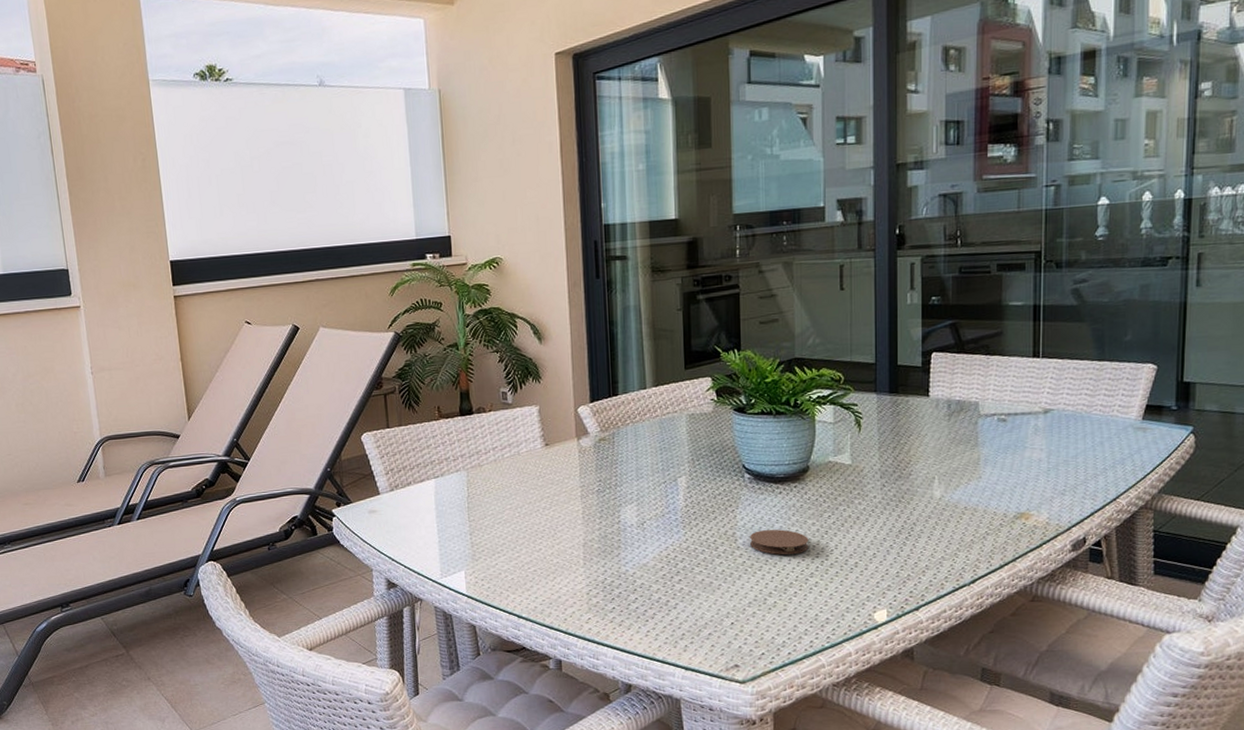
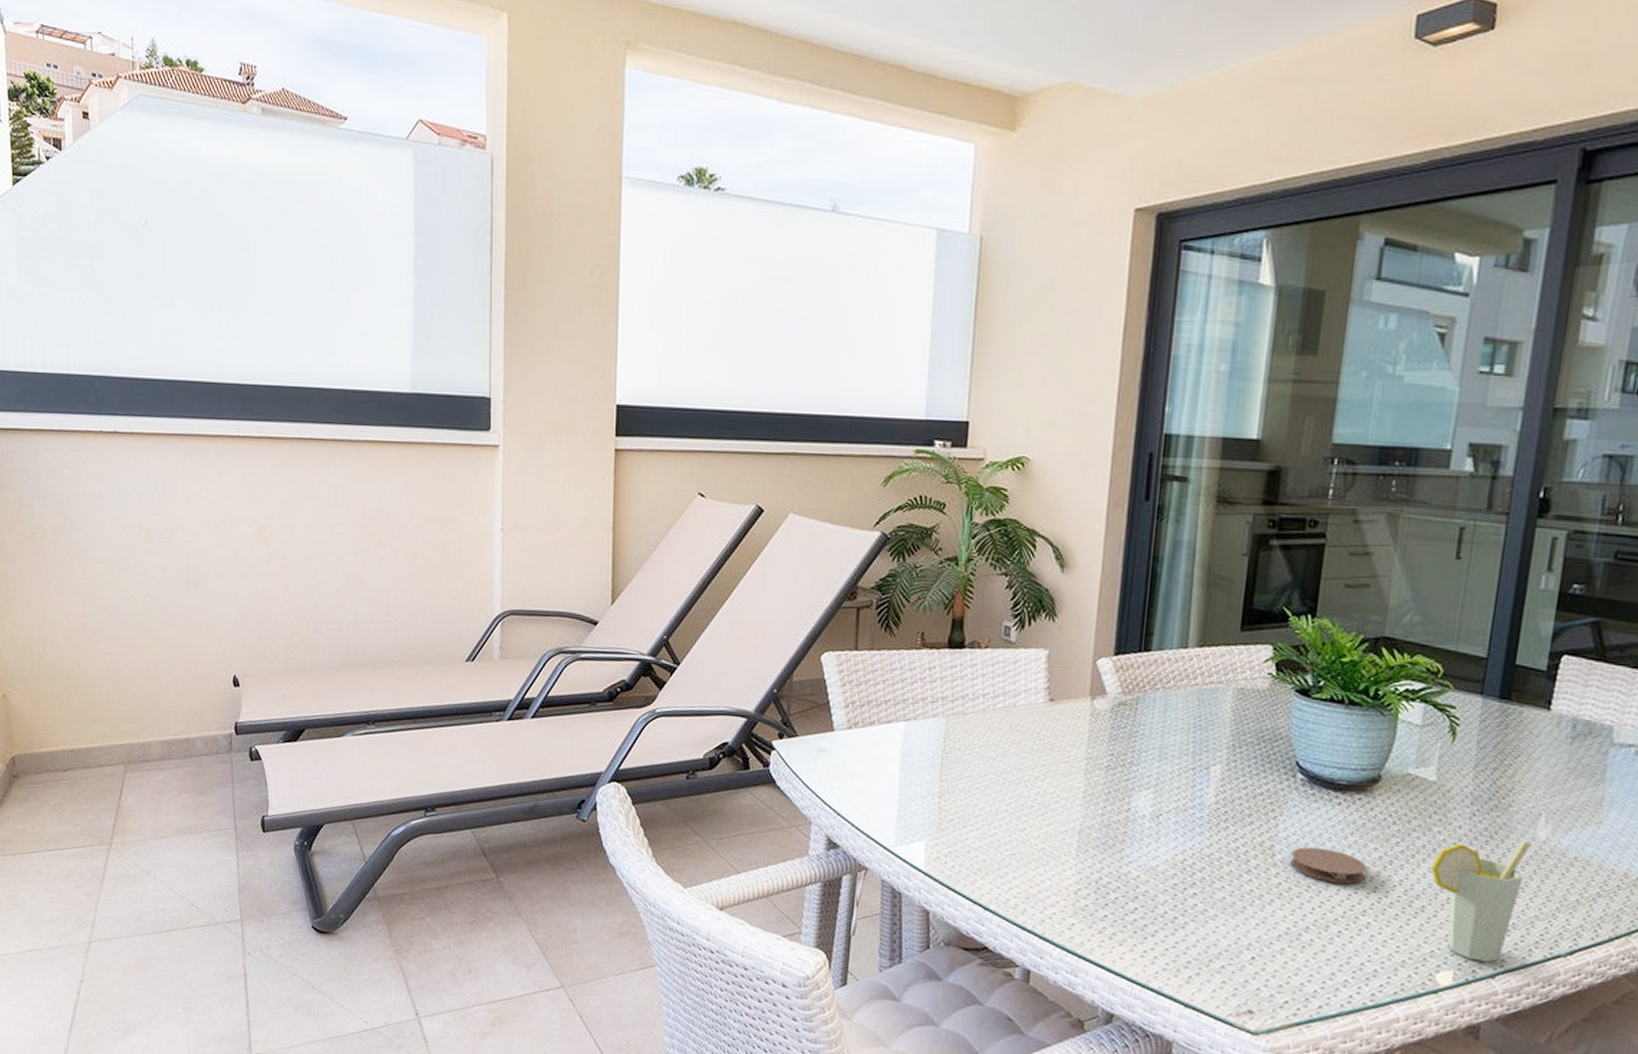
cup: none [857,500,931,599] -> present [1430,840,1532,962]

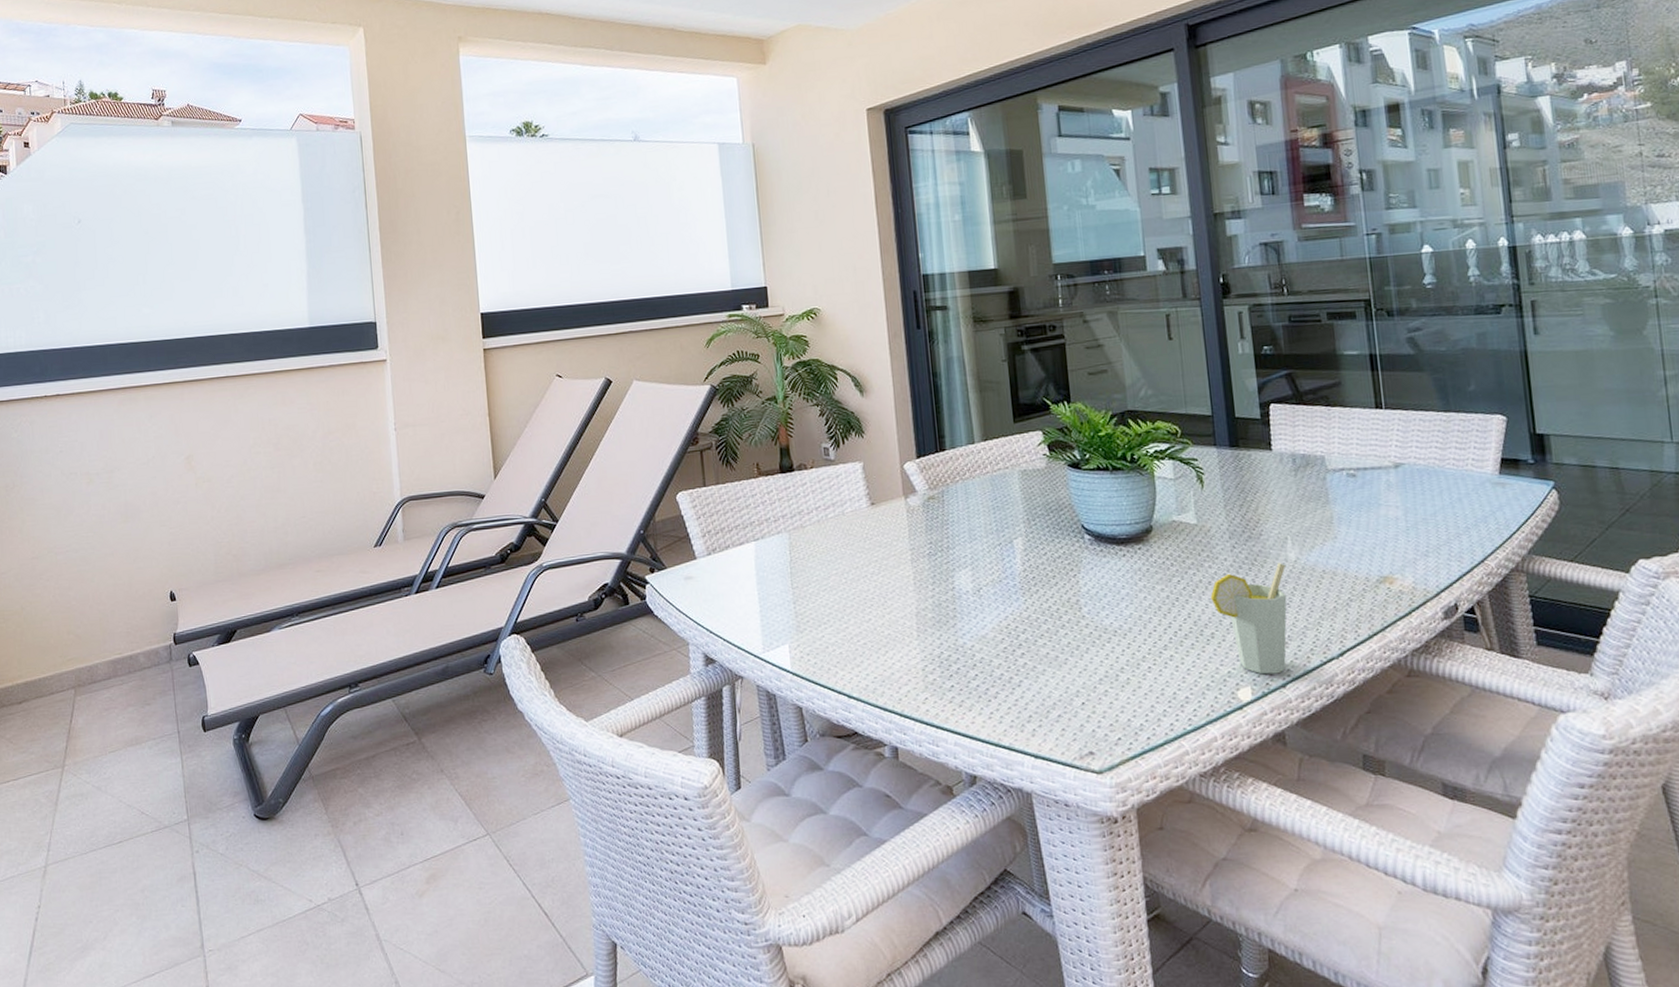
coaster: present [1291,847,1367,884] -> none [1095,595,1160,625]

